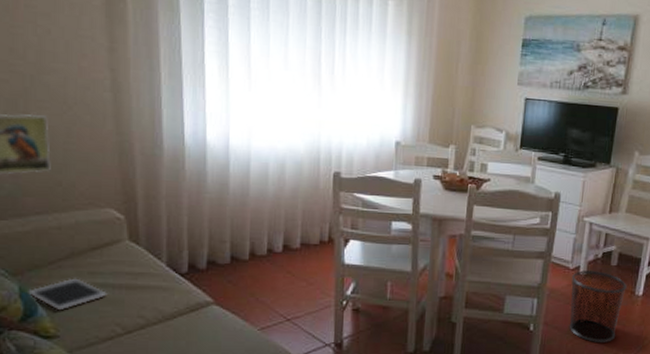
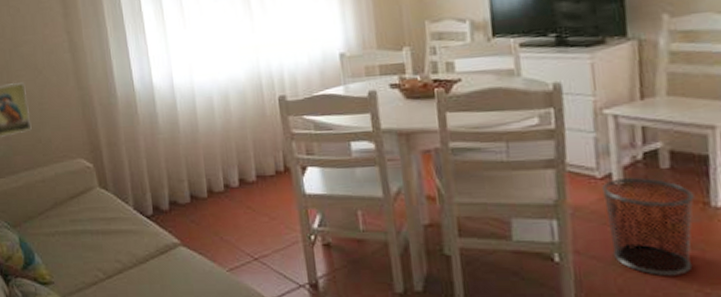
tablet: present [28,278,107,311] -> none [26,226,88,258]

